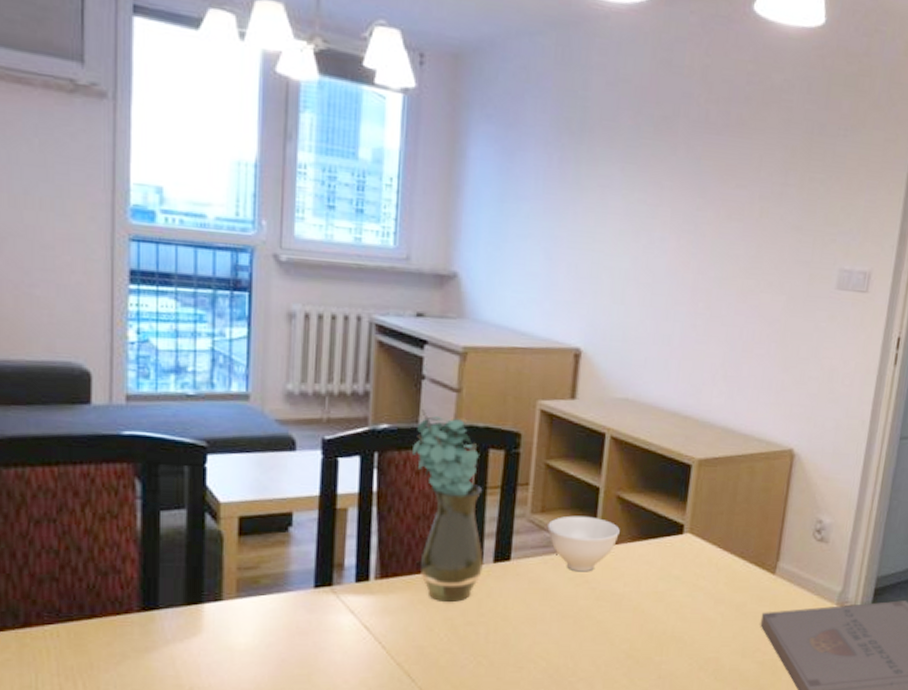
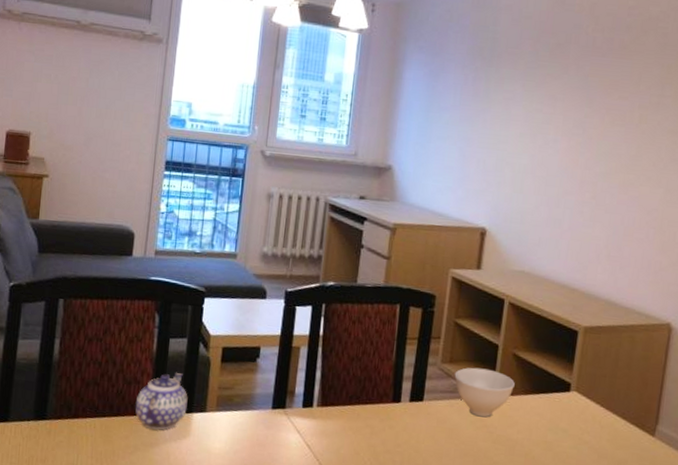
teapot: none [117,555,195,630] -> present [134,373,188,430]
vase: present [412,409,483,602] -> none [351,272,404,432]

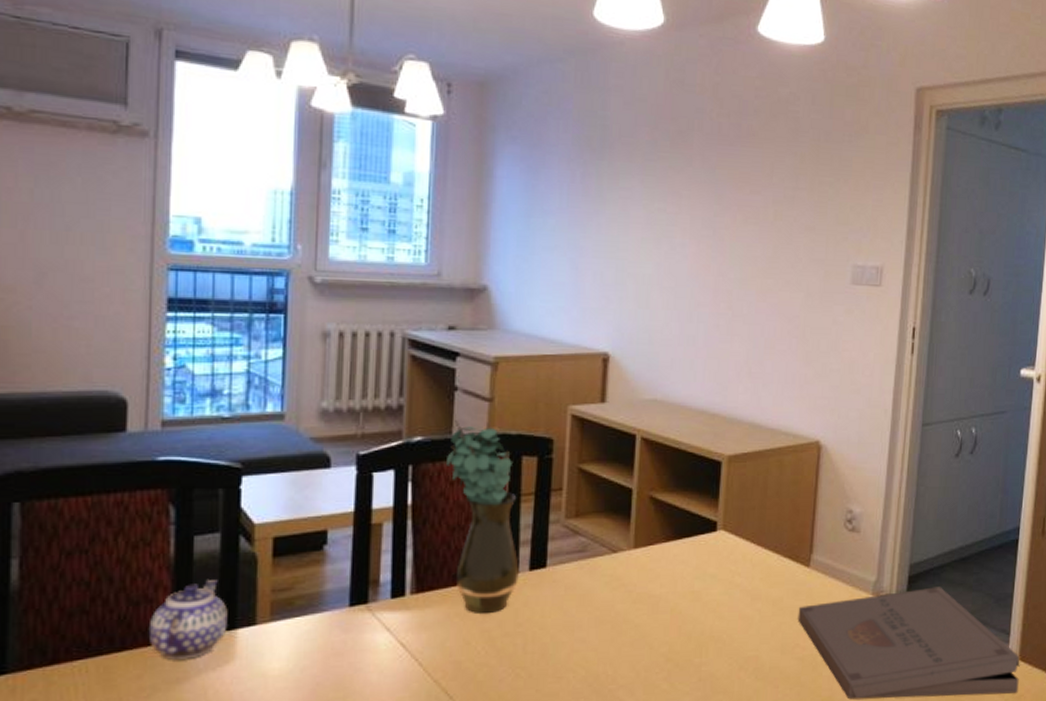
vase: none [351,272,404,432] -> present [446,420,519,613]
bowl: present [454,367,515,418] -> none [582,518,654,576]

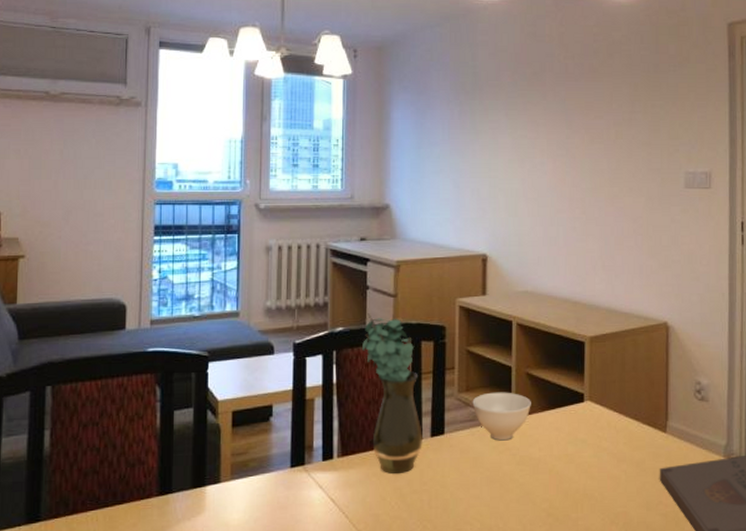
teapot: present [148,580,228,660] -> none [141,446,199,511]
bowl: none [582,518,654,576] -> present [472,392,531,441]

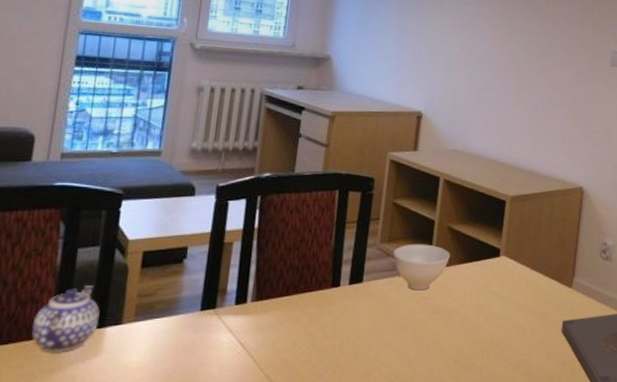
teapot: none [141,446,199,511] -> present [31,286,100,352]
vase: present [362,313,422,473] -> none [288,161,343,319]

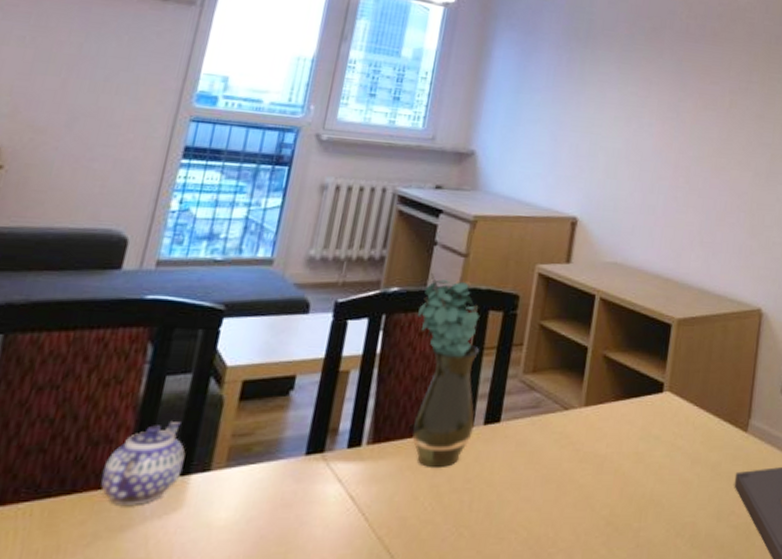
vase: none [288,161,343,319] -> present [412,273,480,467]
bowl: present [393,244,450,291] -> none [537,375,605,433]

